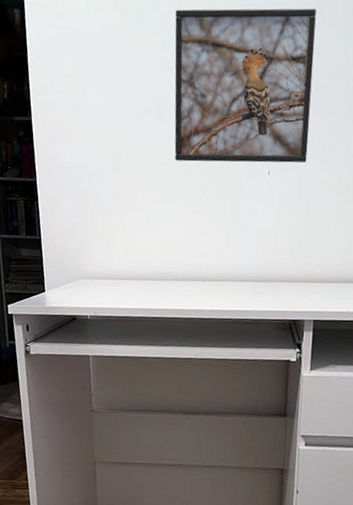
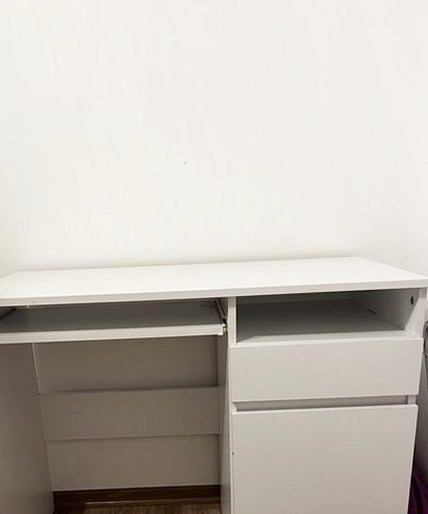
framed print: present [174,8,317,163] -> none [86,8,219,156]

